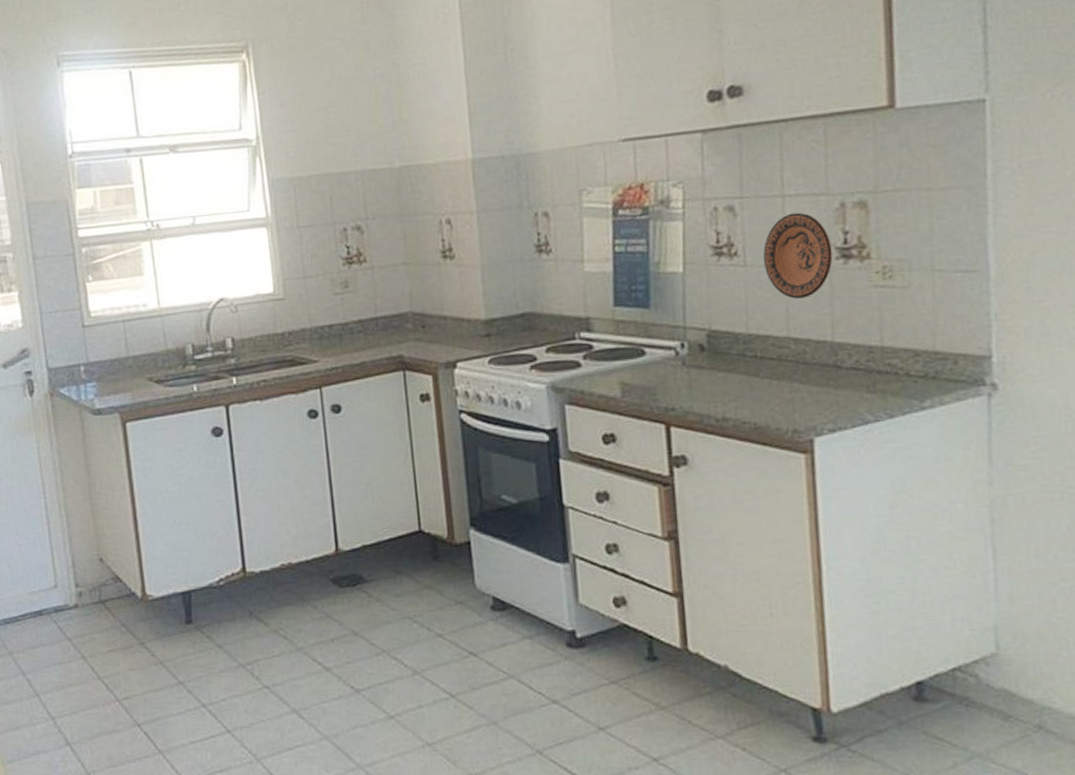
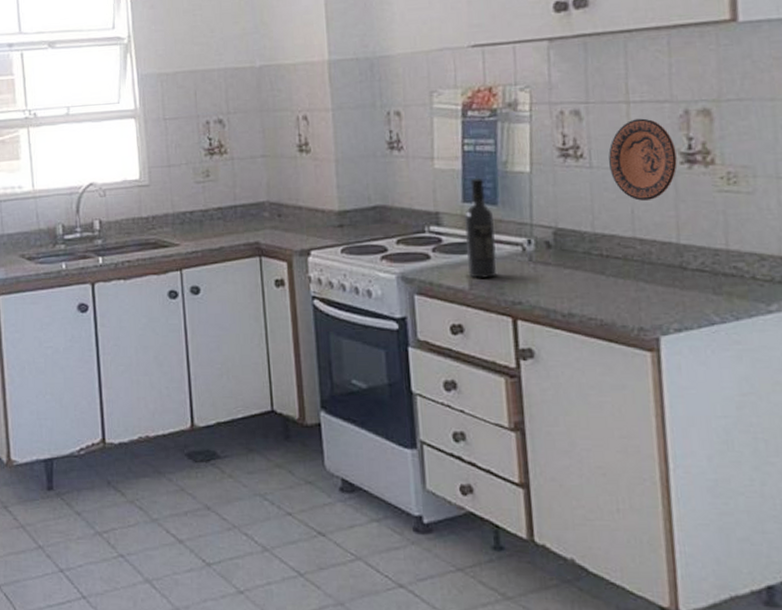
wine bottle: none [615,281,650,385] -> present [463,179,498,278]

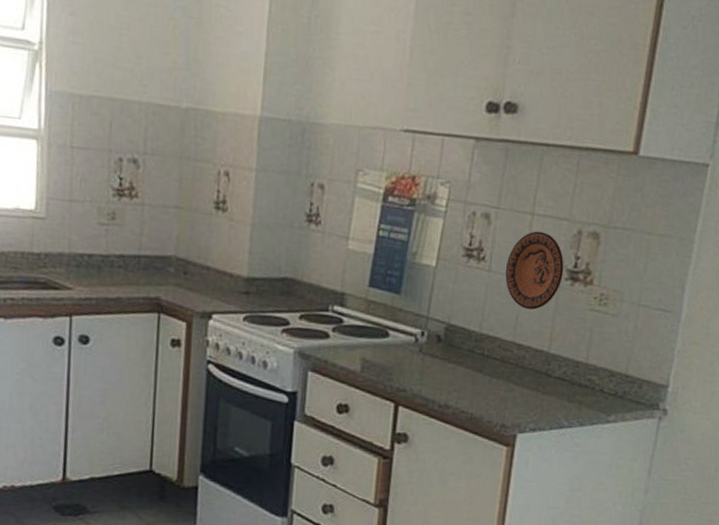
wine bottle: present [463,179,498,278] -> none [362,265,396,363]

